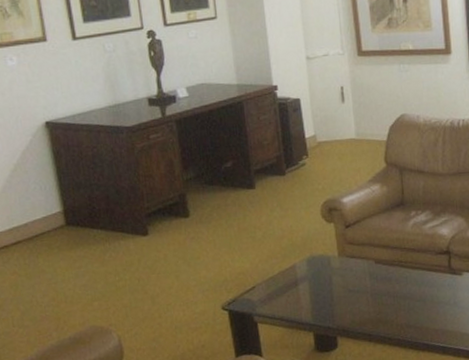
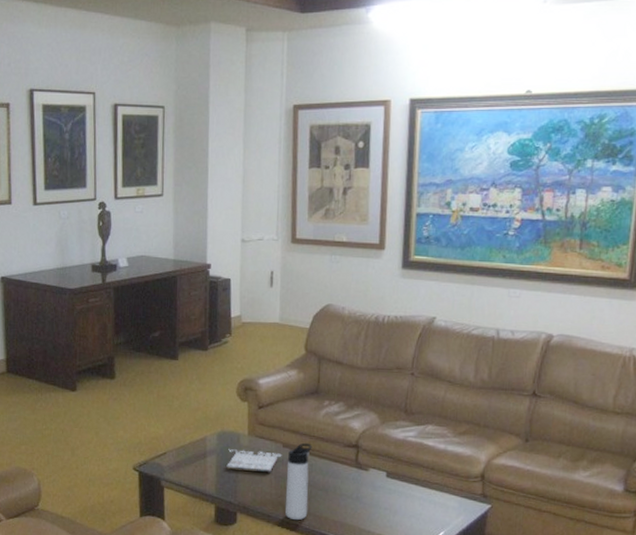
magazine: none [320,270,376,294] -> present [226,449,282,473]
thermos bottle: none [381,255,408,336] -> present [284,442,313,521]

